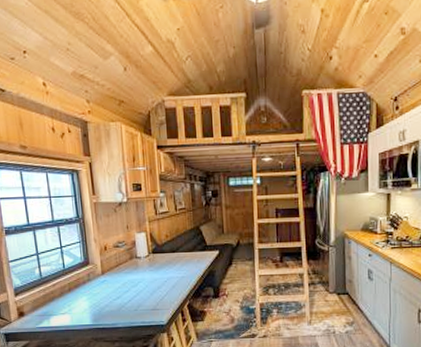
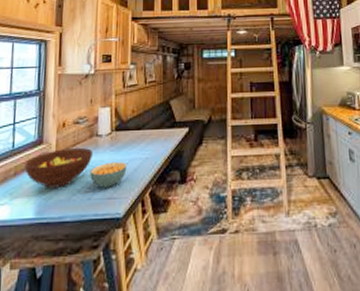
fruit bowl: none [77,267,135,301] -> present [25,147,93,188]
cereal bowl: none [134,279,166,301] -> present [90,161,127,188]

